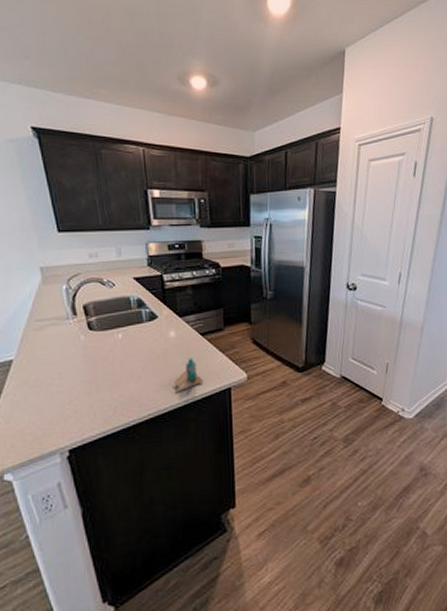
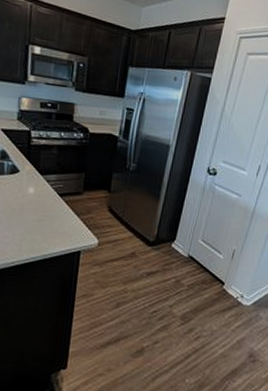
bottle: present [174,357,204,393] -> none [24,216,55,248]

